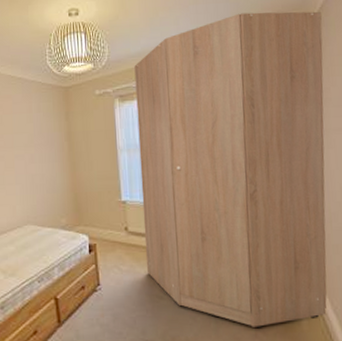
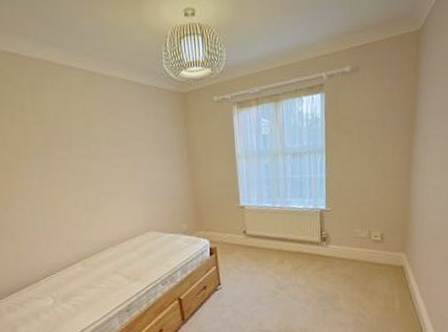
cabinet: present [134,11,327,329] -> none [252,19,428,314]

